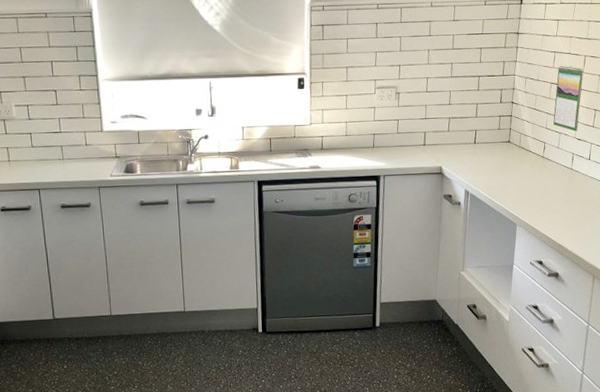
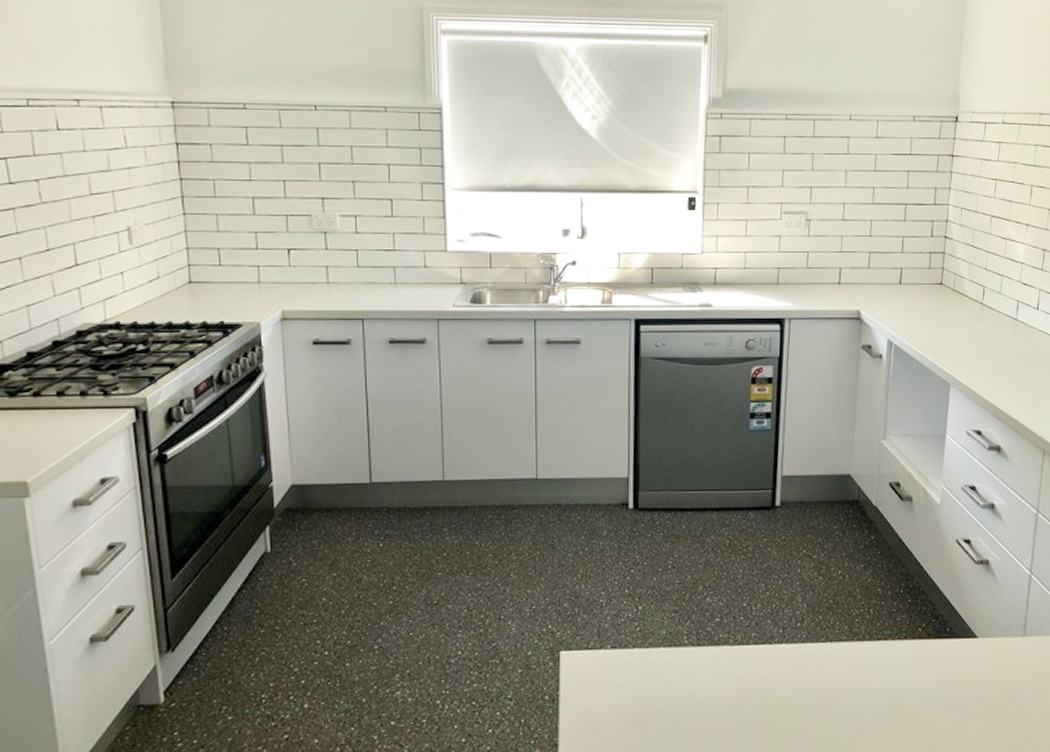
calendar: present [553,65,584,132] -> none [994,195,1031,275]

